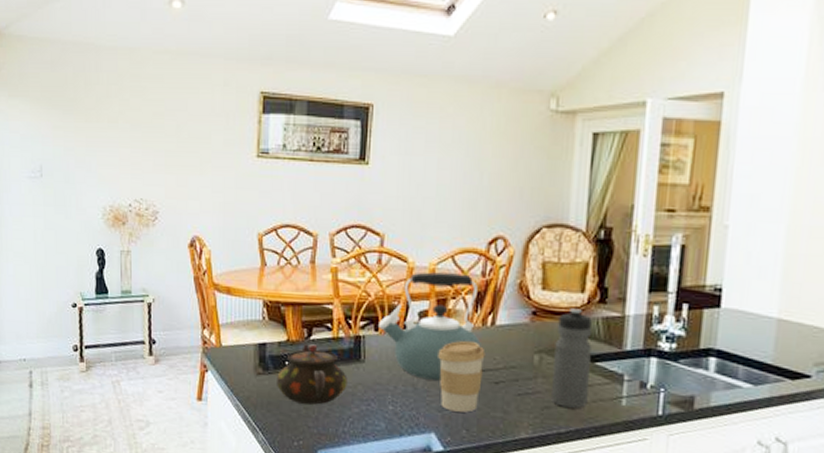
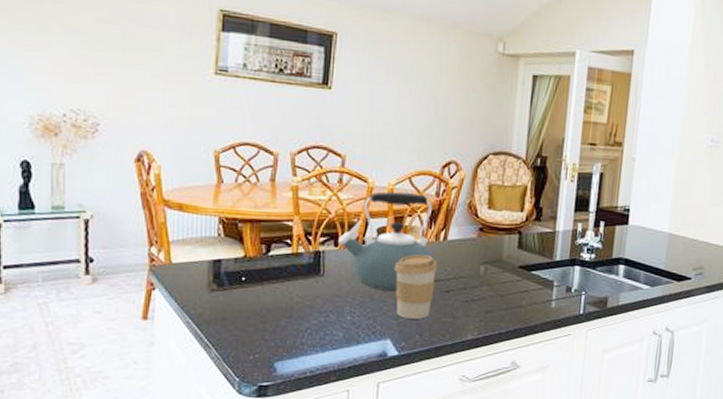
teapot: present [277,344,348,405] -> none [232,259,307,319]
water bottle: present [551,308,593,408] -> none [494,225,529,311]

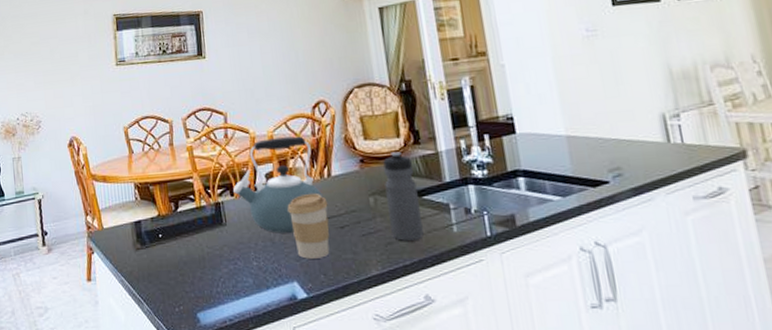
water bottle: none [494,225,529,311] -> present [383,152,424,241]

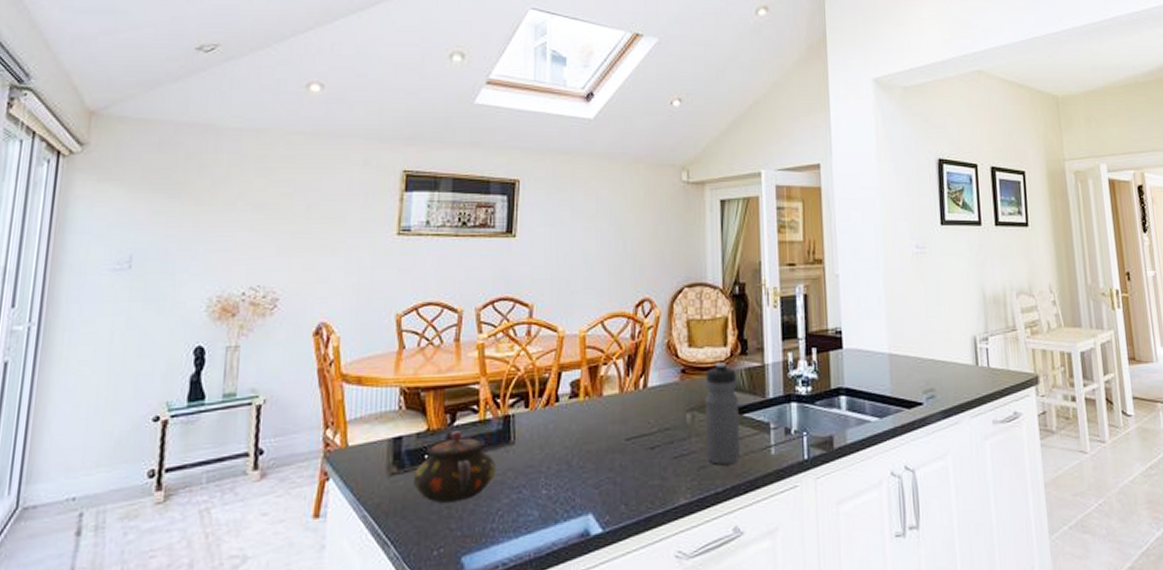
teapot: none [153,215,215,271] -> present [414,431,496,503]
kettle: present [233,136,323,233] -> none [529,338,635,455]
coffee cup: present [287,193,330,259] -> none [592,406,640,486]

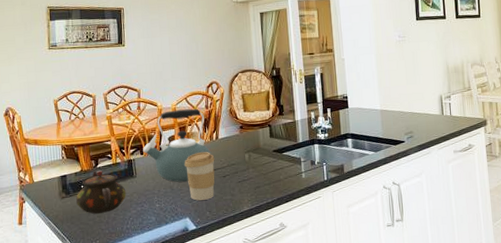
kettle: none [529,338,635,455] -> present [143,108,211,182]
coffee cup: none [592,406,640,486] -> present [184,151,215,201]
water bottle: present [705,362,740,464] -> none [256,120,282,185]

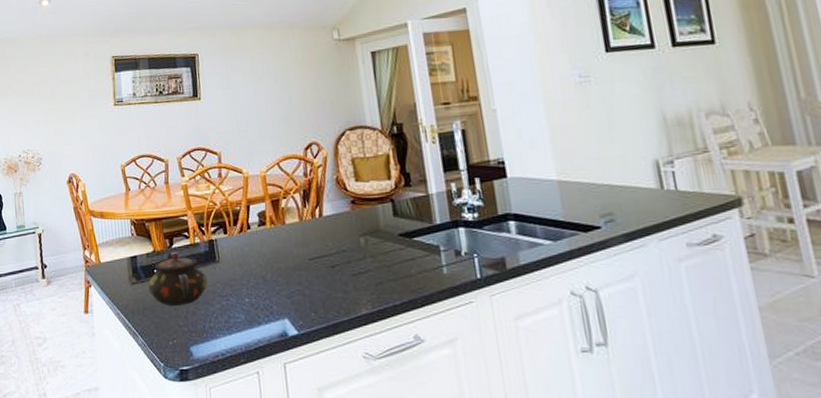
kettle: present [143,108,211,182] -> none [226,176,314,271]
coffee cup: present [184,151,215,201] -> none [279,232,321,297]

